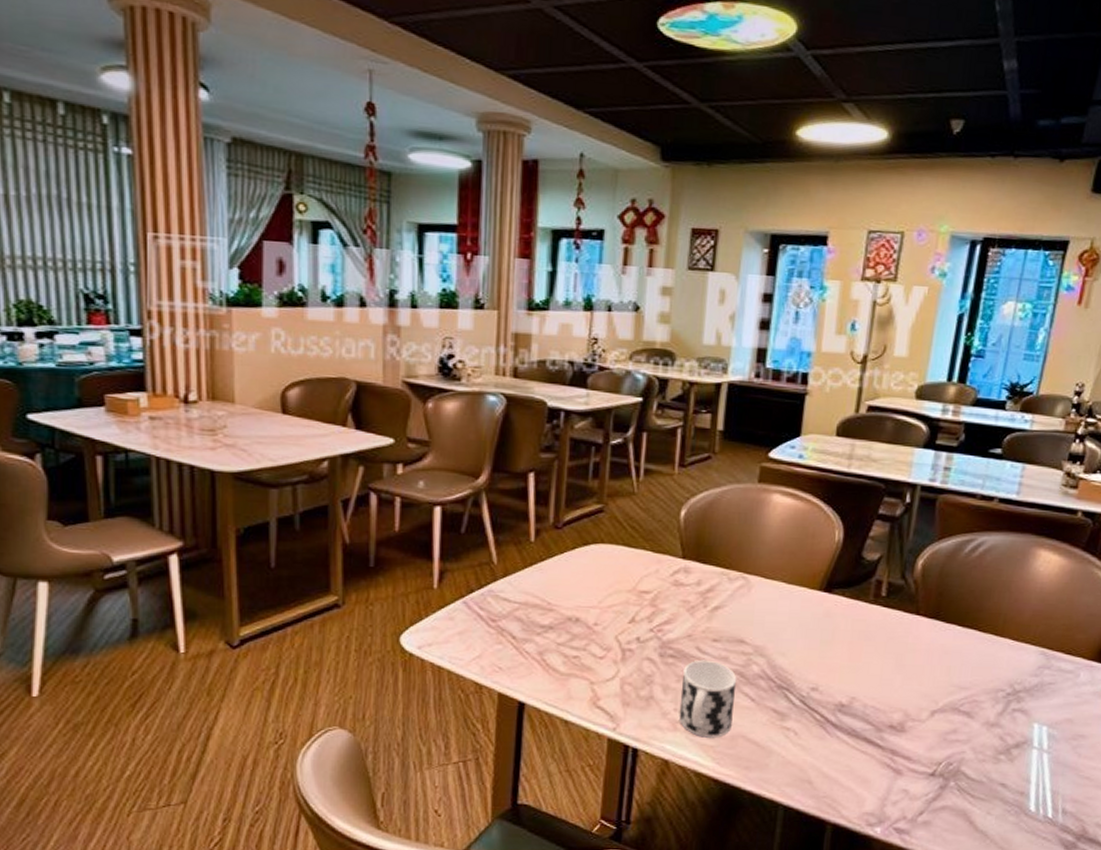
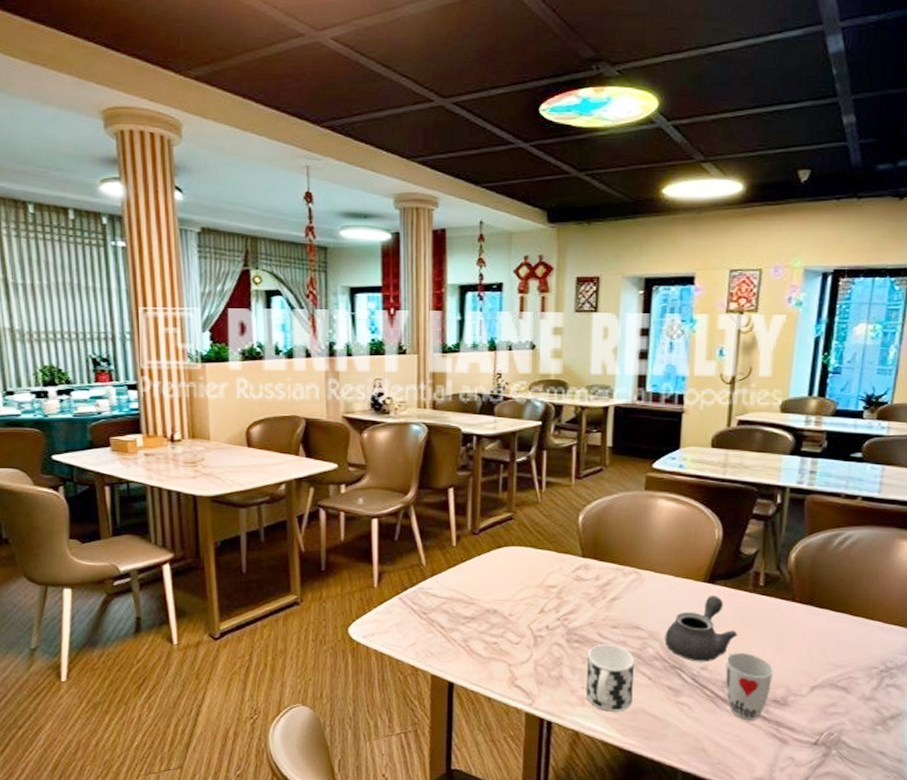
teapot: none [772,605,854,682] -> present [664,595,737,662]
cup: none [837,671,891,748] -> present [725,652,773,720]

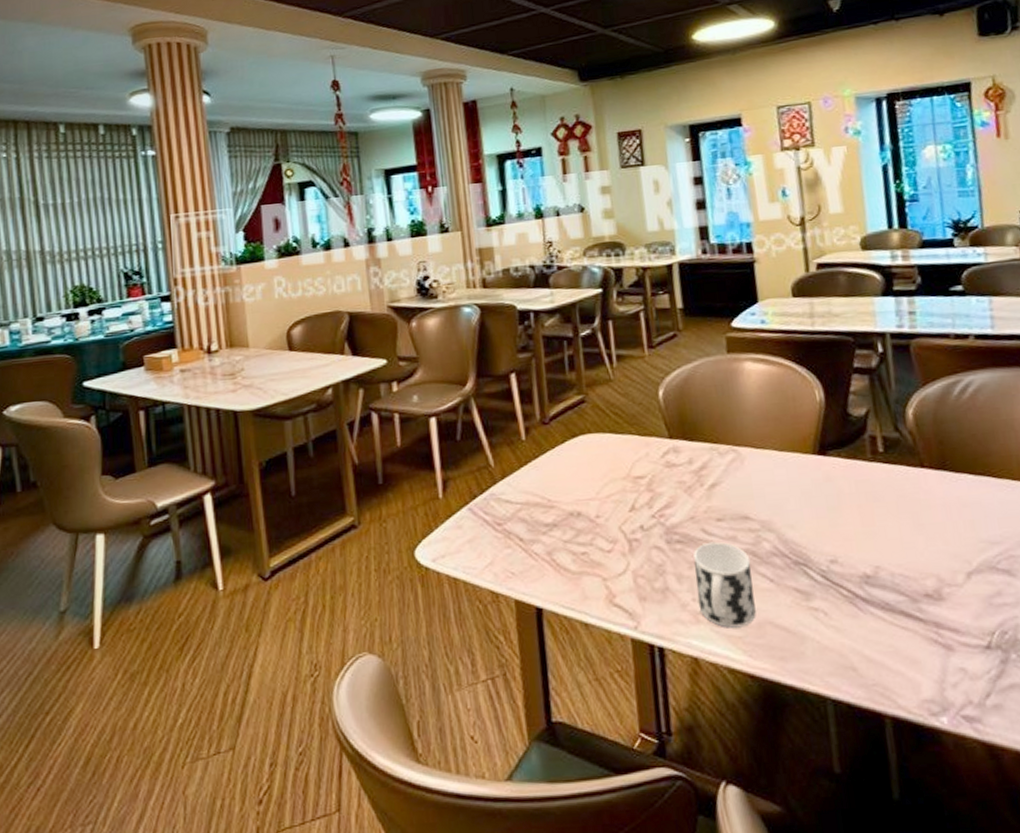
teapot: present [664,595,737,662] -> none [780,468,865,554]
cup: present [725,652,773,720] -> none [857,536,919,624]

